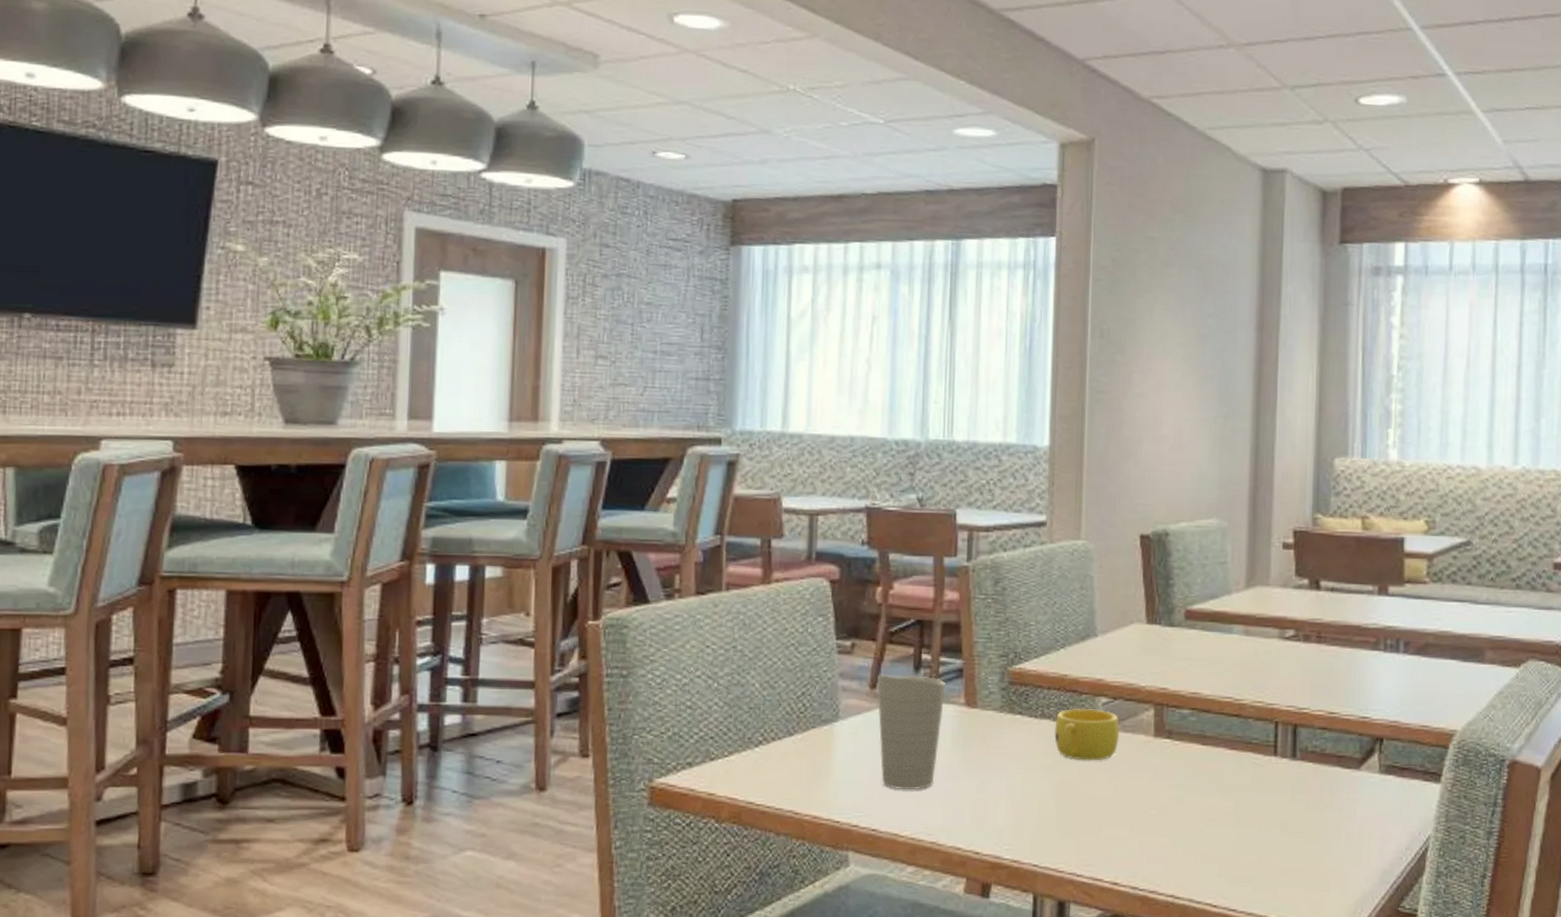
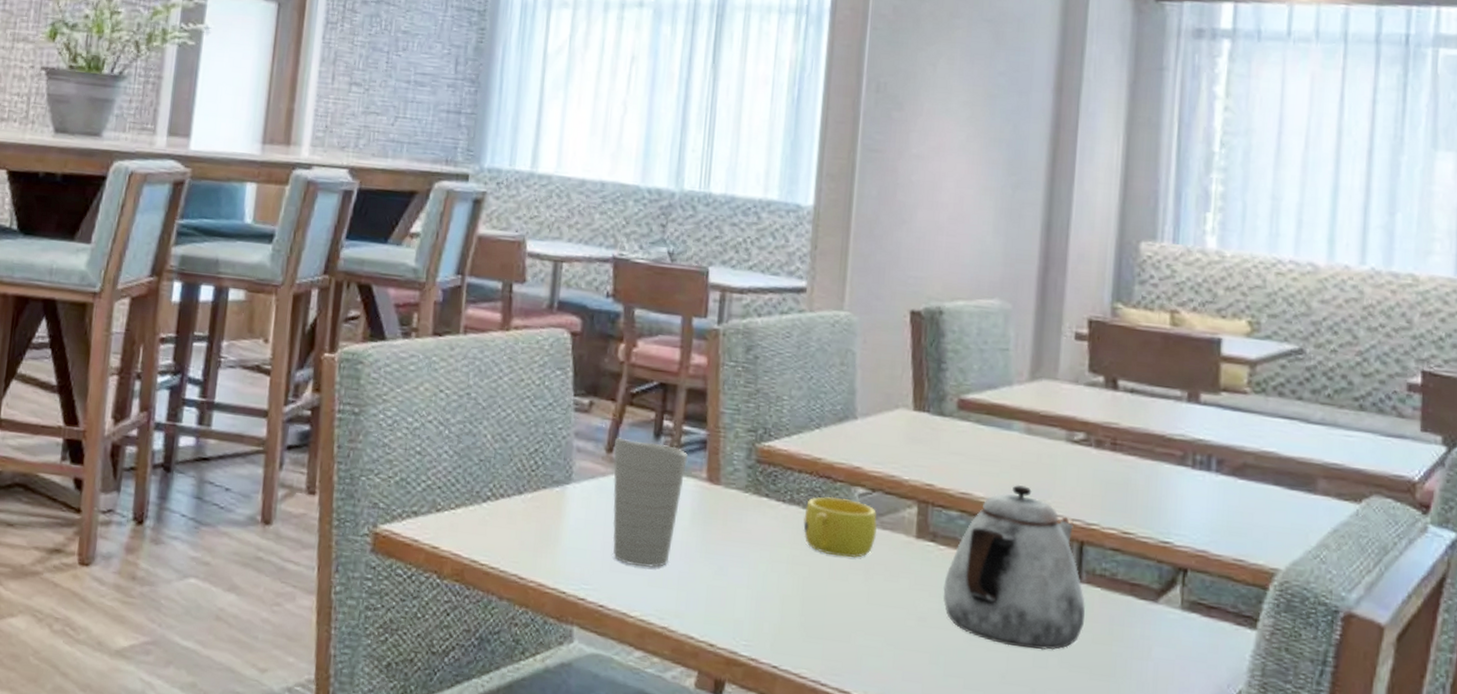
teapot: none [1179,680,1301,822] -> present [943,484,1086,651]

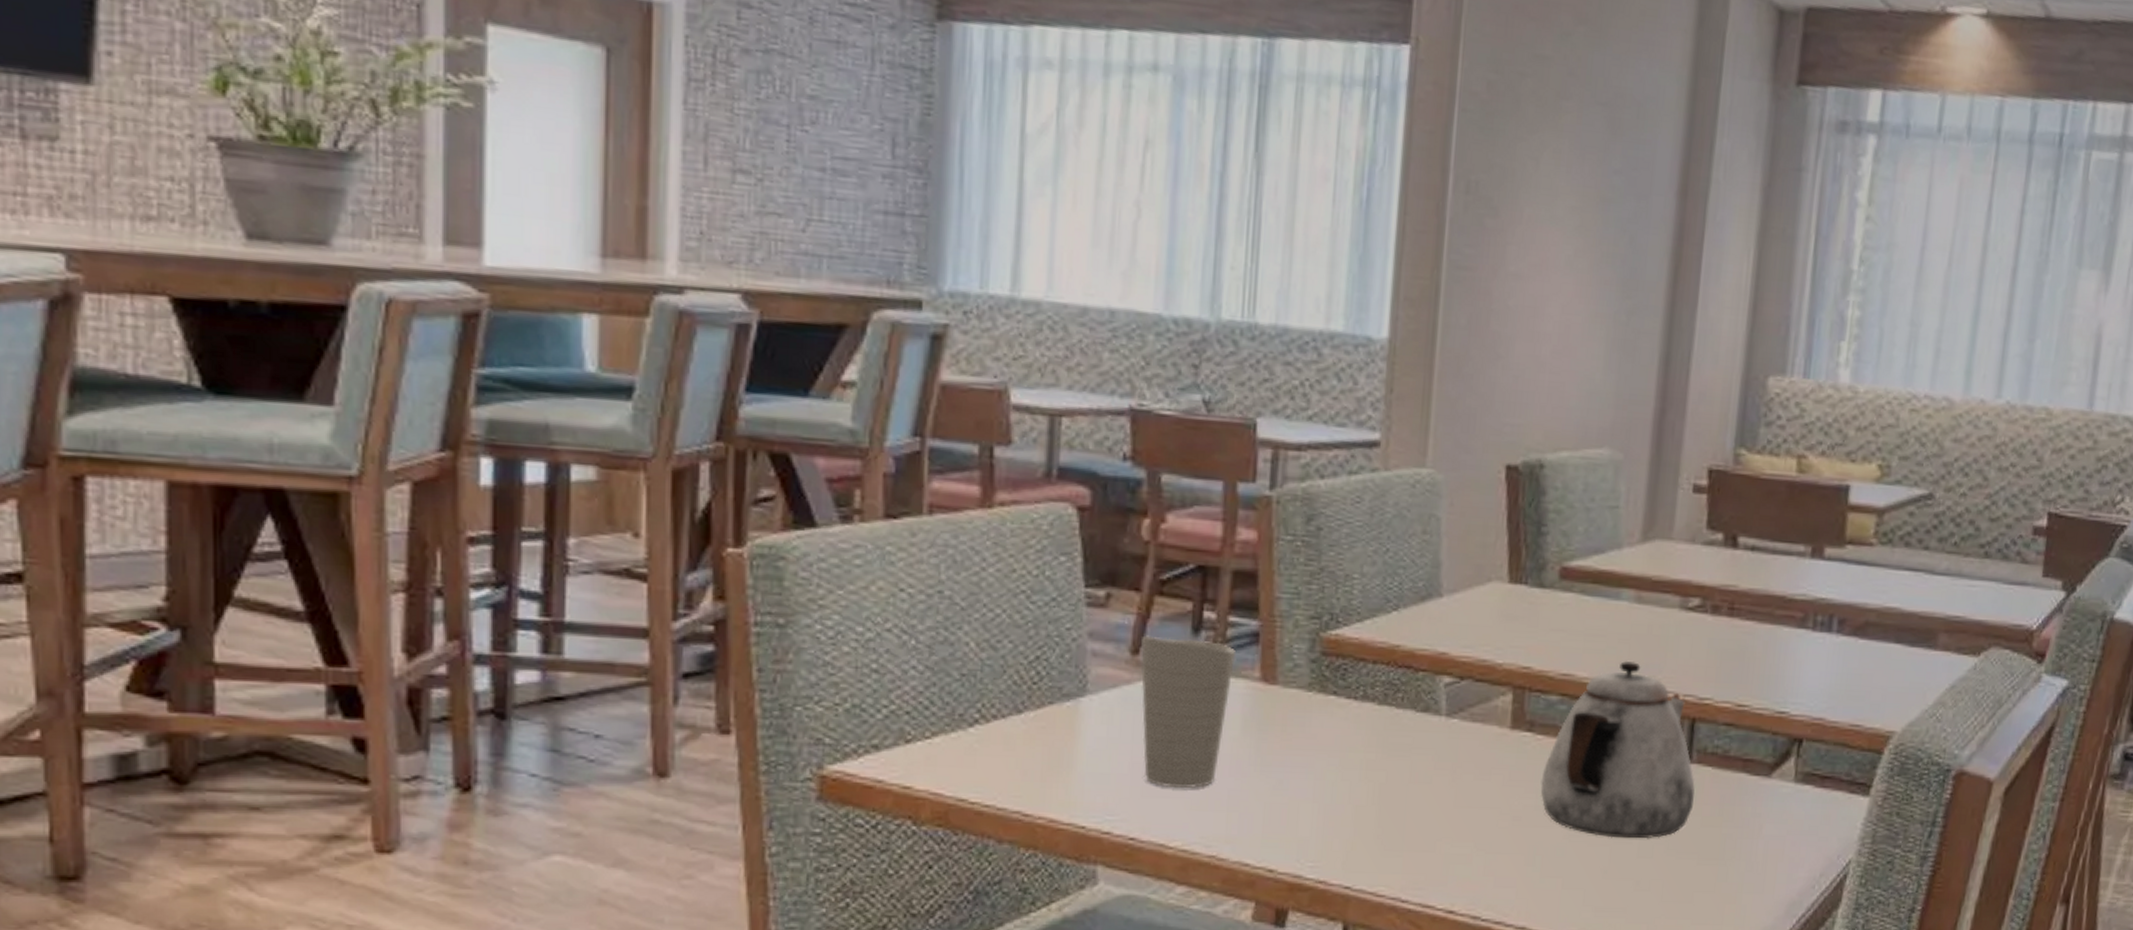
cup: present [803,496,877,559] -> none [1379,688,1466,758]

